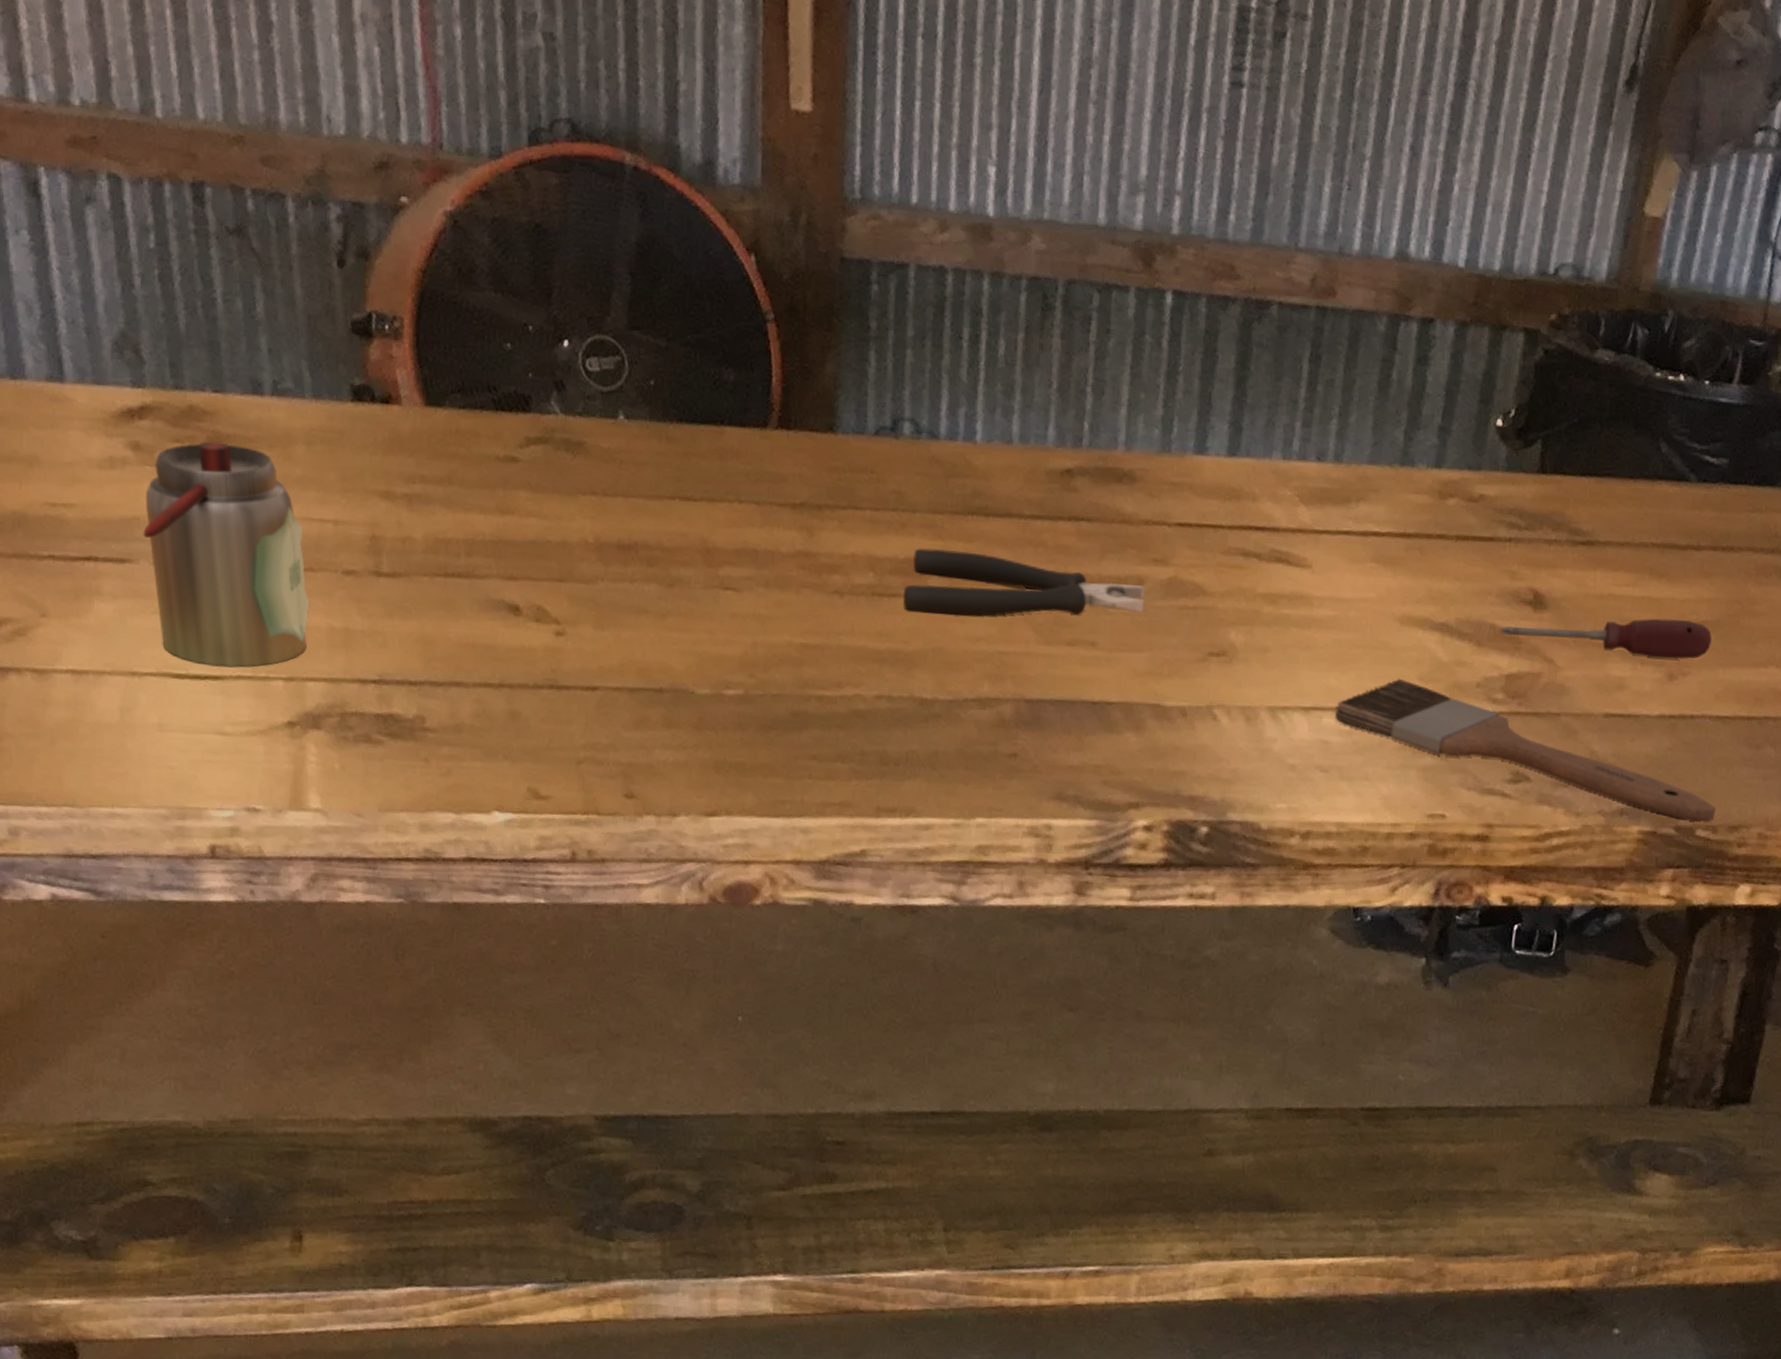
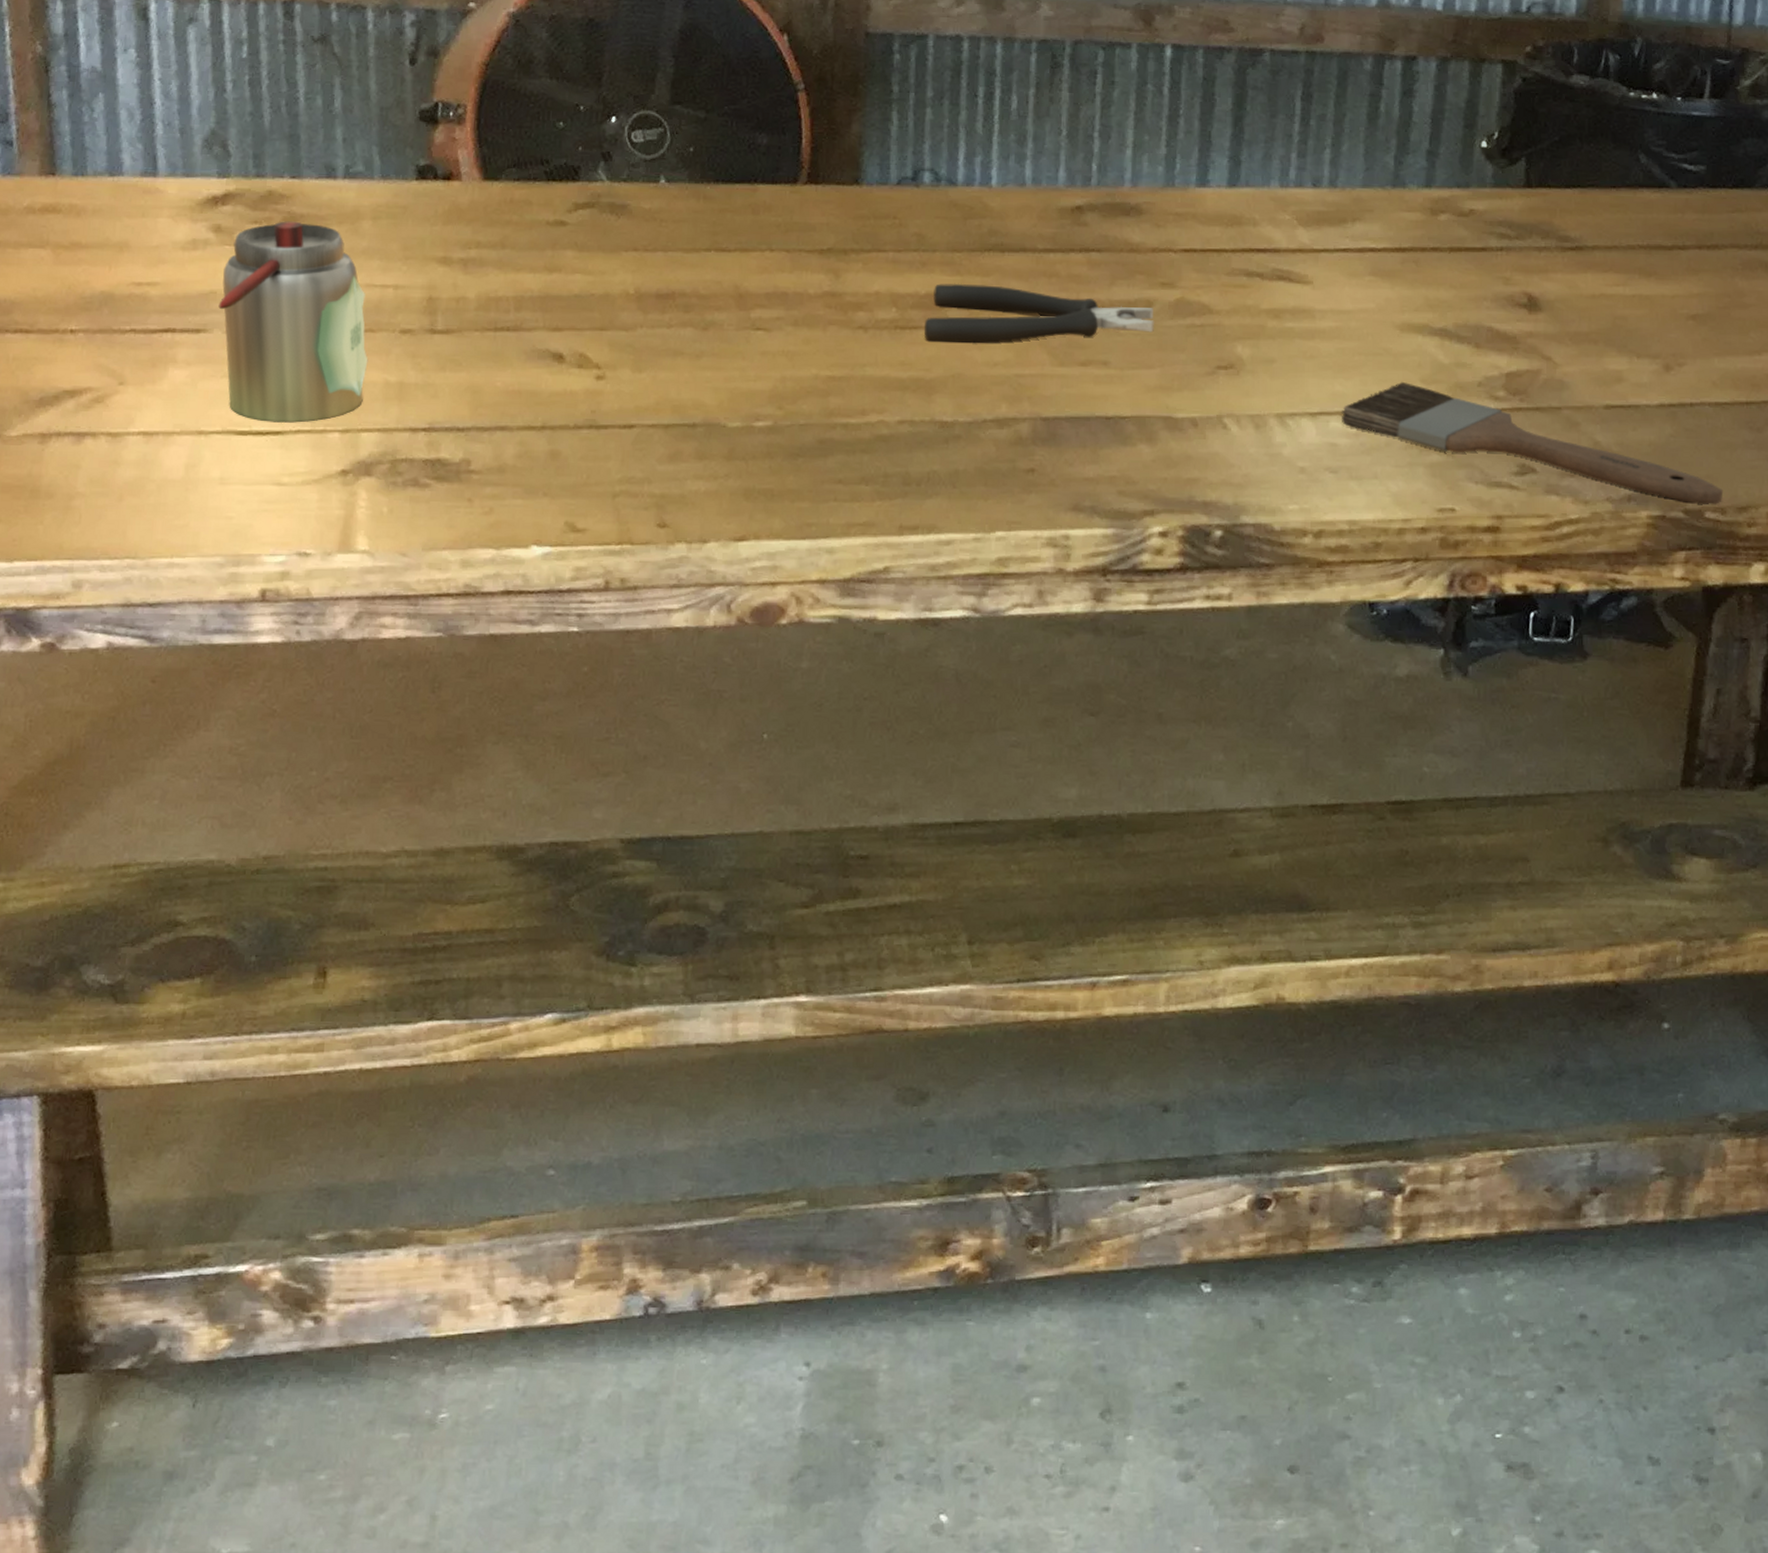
screwdriver: present [1501,618,1712,659] -> none [1498,314,1704,350]

